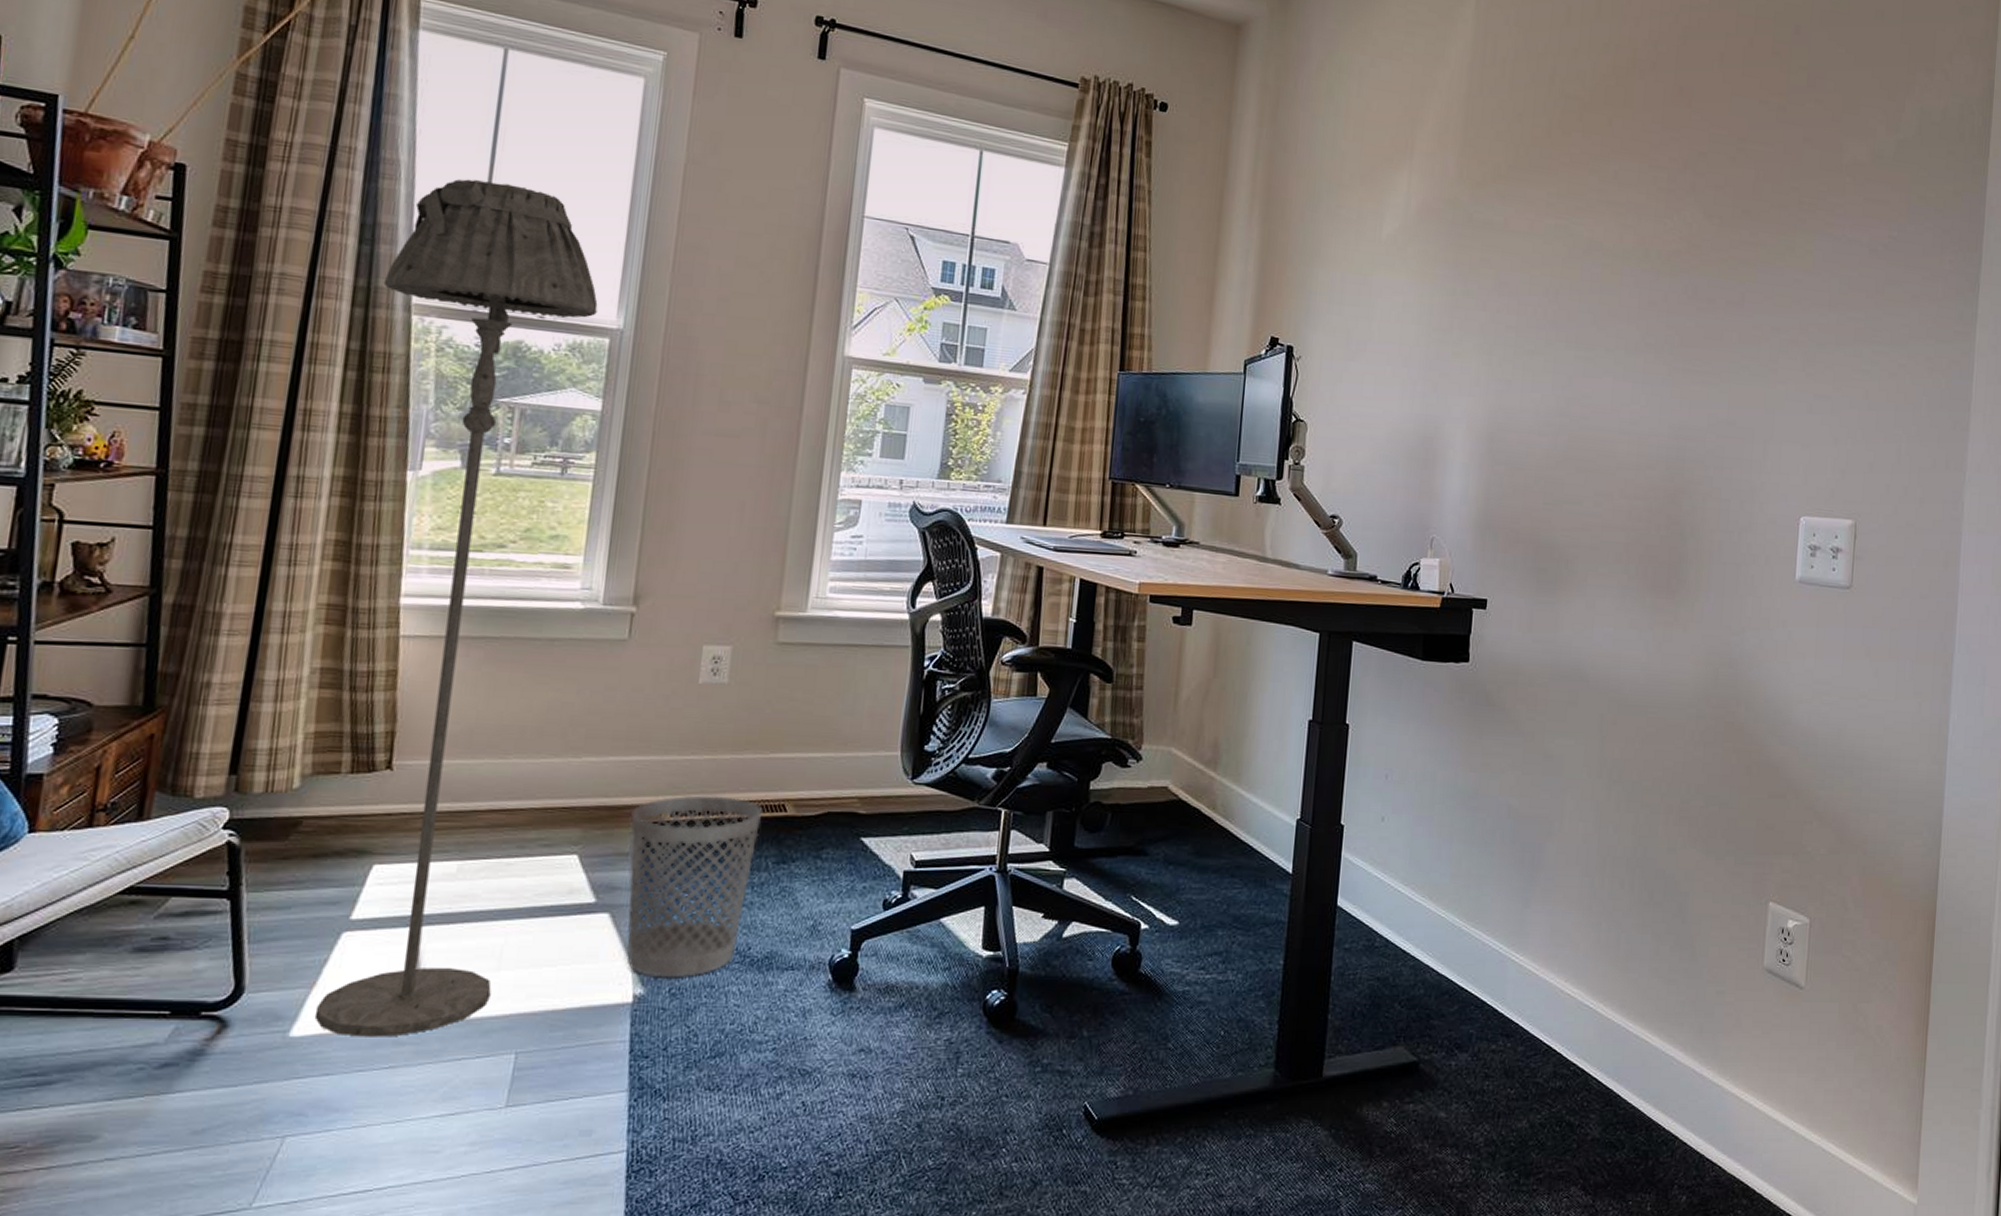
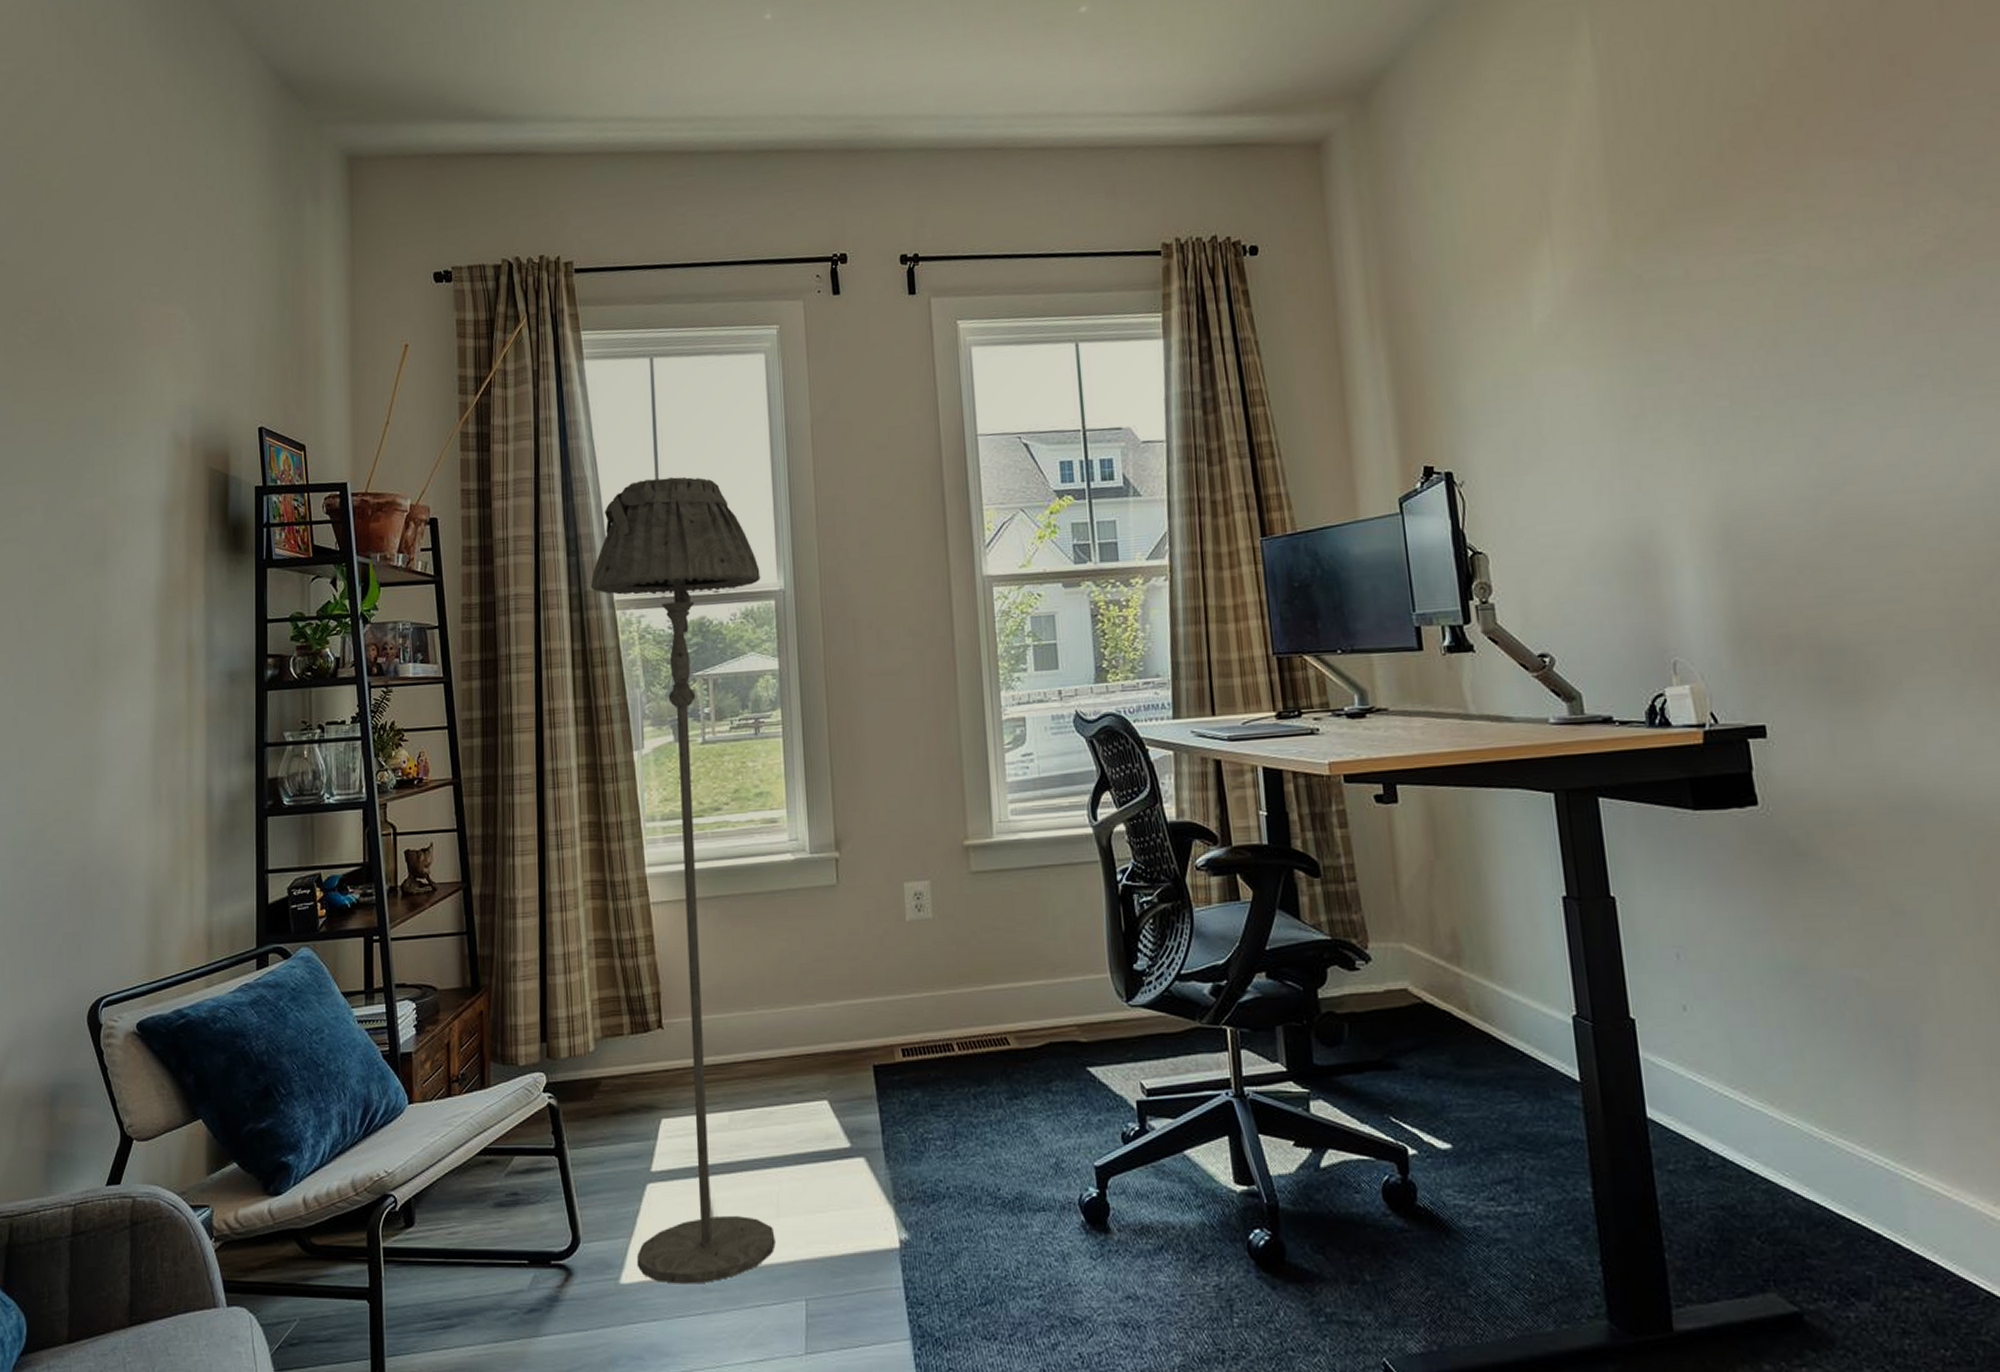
wastebasket: present [627,795,762,978] -> none [868,1033,988,1222]

